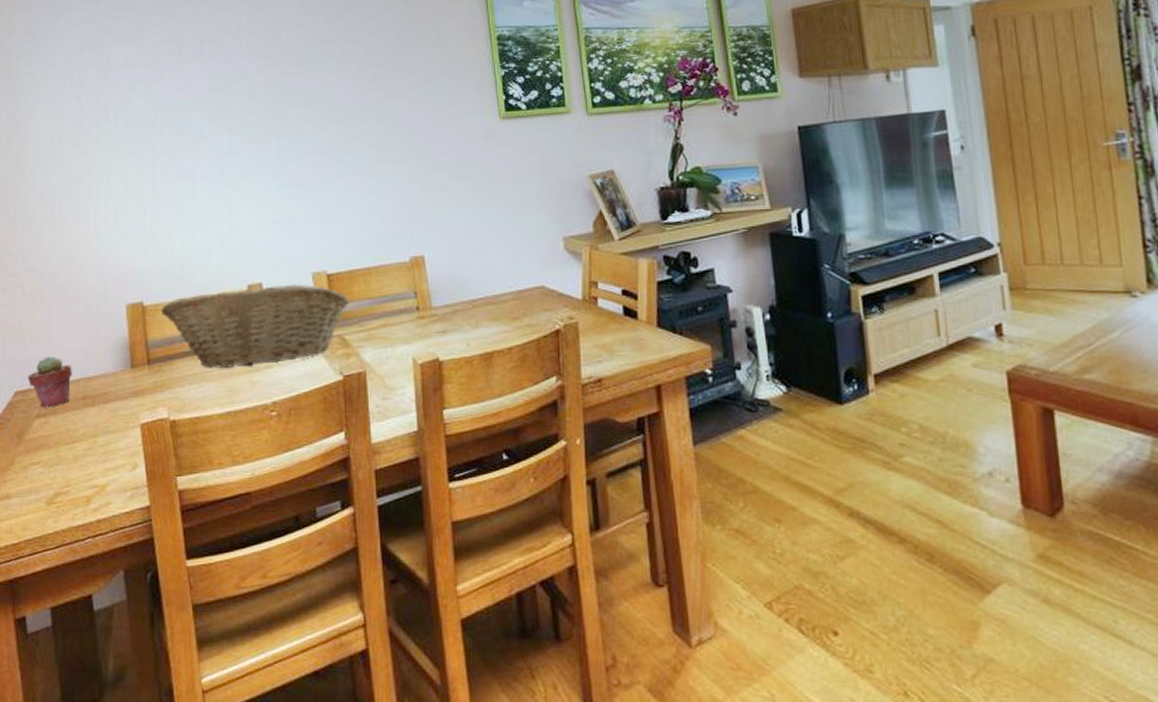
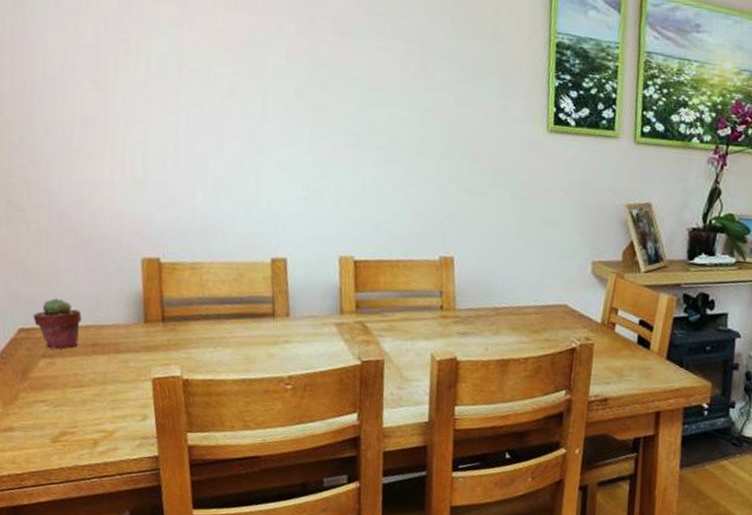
fruit basket: present [160,284,350,369] -> none [178,260,375,340]

